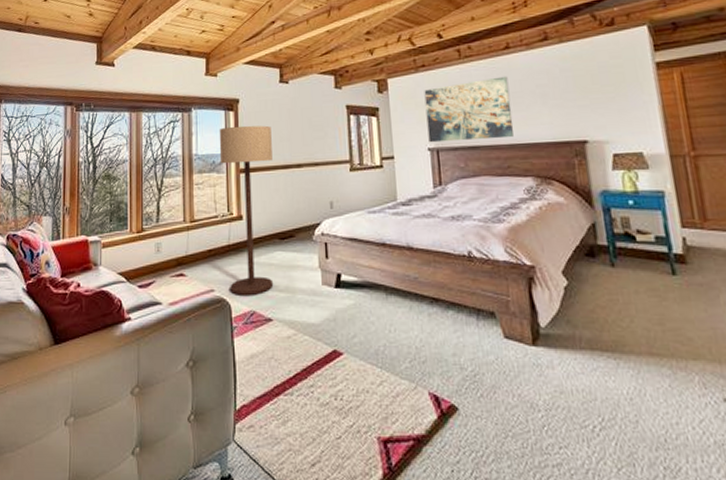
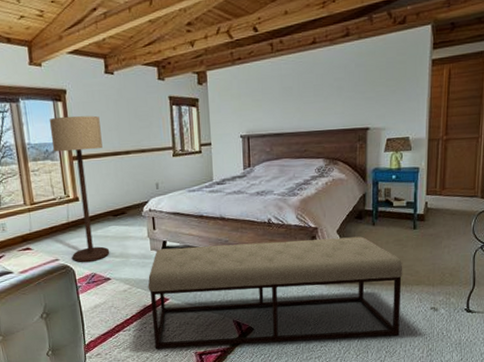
bench: none [317,281,682,441] -> present [148,236,403,349]
wall art: present [424,76,514,143] -> none [239,70,313,131]

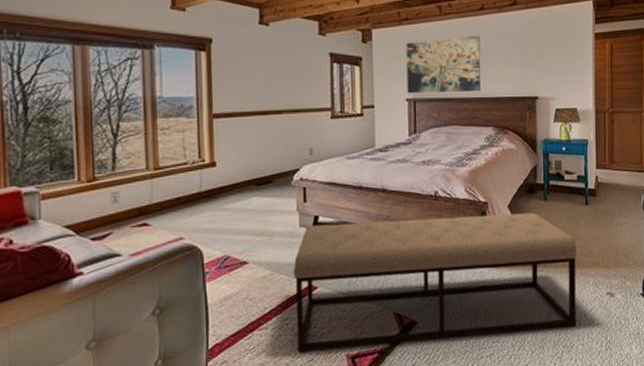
floor lamp: present [49,115,110,263] -> none [188,68,250,243]
wall art: none [239,70,313,131] -> present [406,35,481,94]

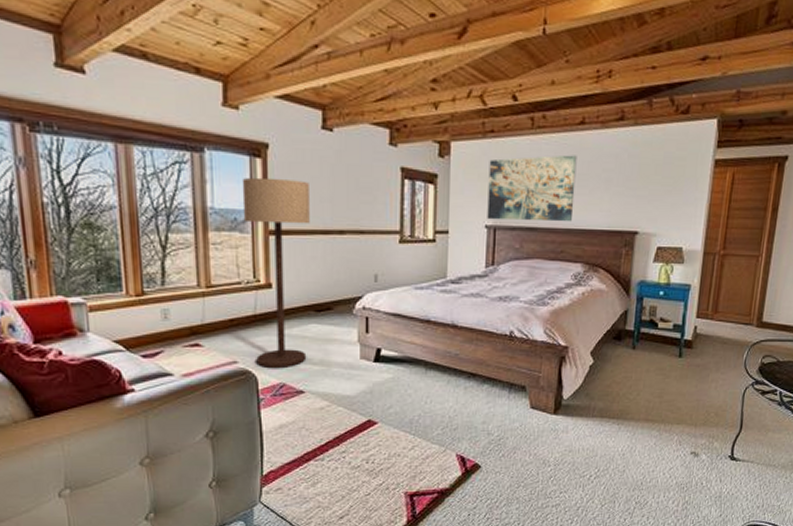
floor lamp: none [188,68,250,243] -> present [242,177,310,369]
bench: present [293,212,577,353] -> none [352,358,664,486]

